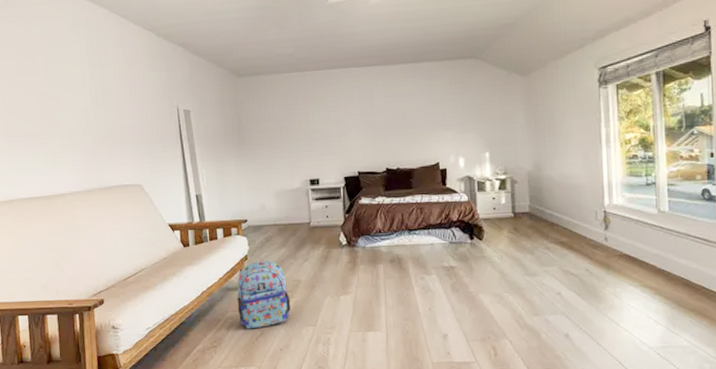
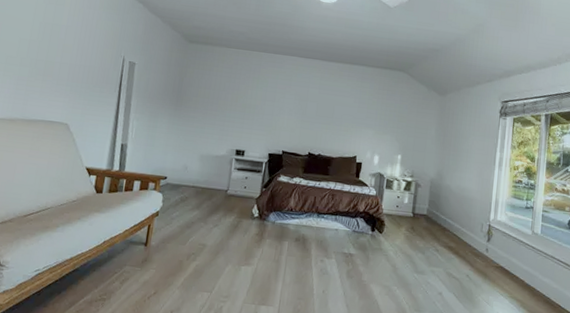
backpack: present [236,260,291,329] -> none [136,219,193,287]

